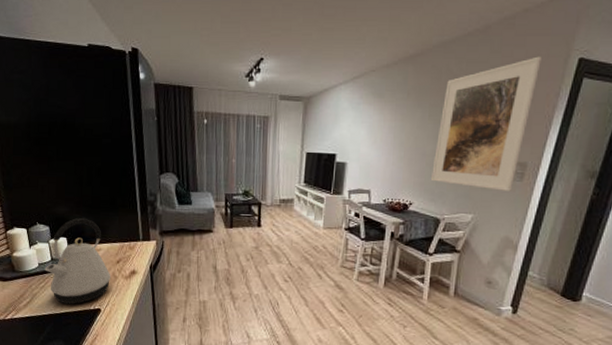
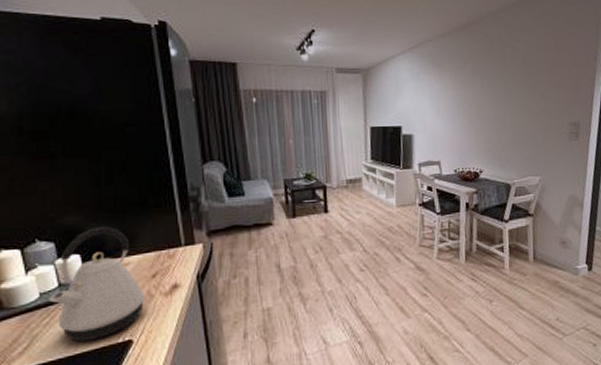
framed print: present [430,56,542,191] -> none [496,24,578,151]

